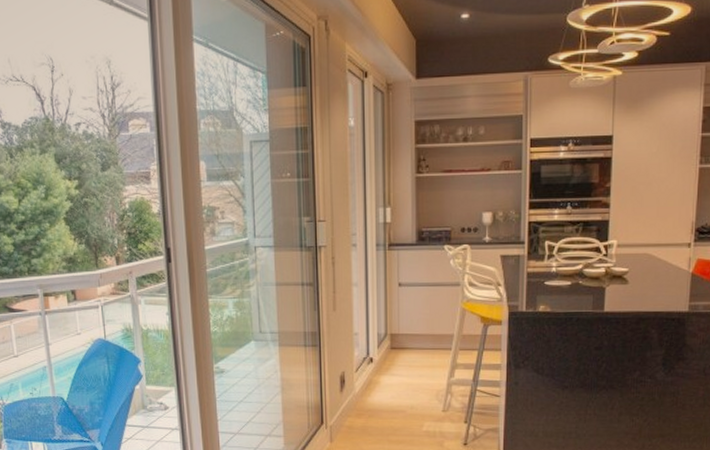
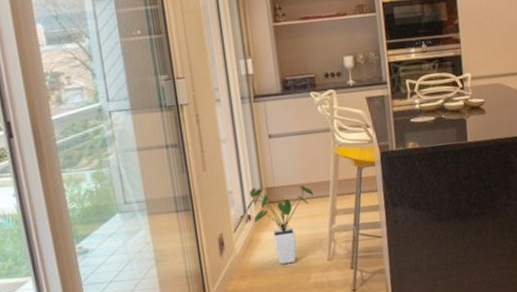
house plant: none [370,333,436,408] -> present [246,185,314,264]

